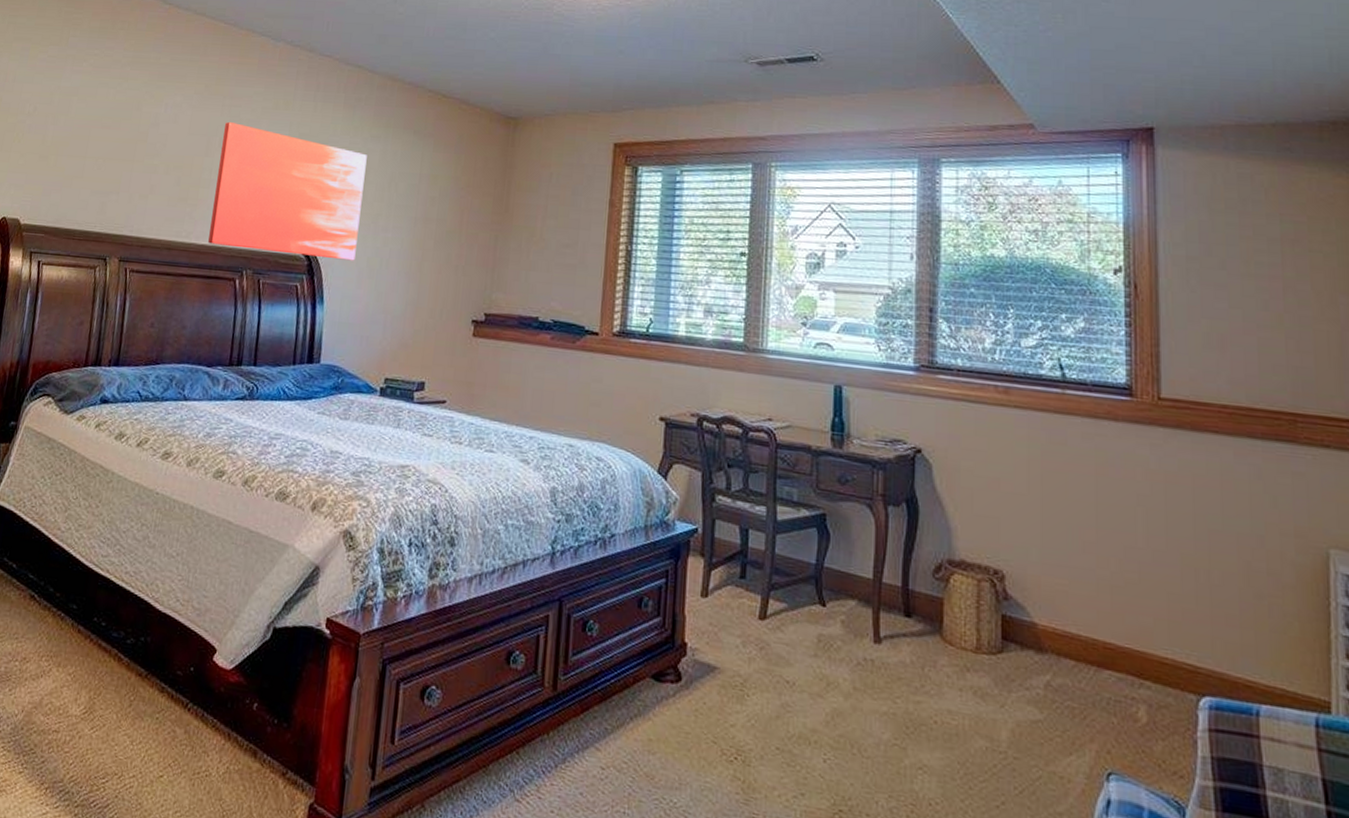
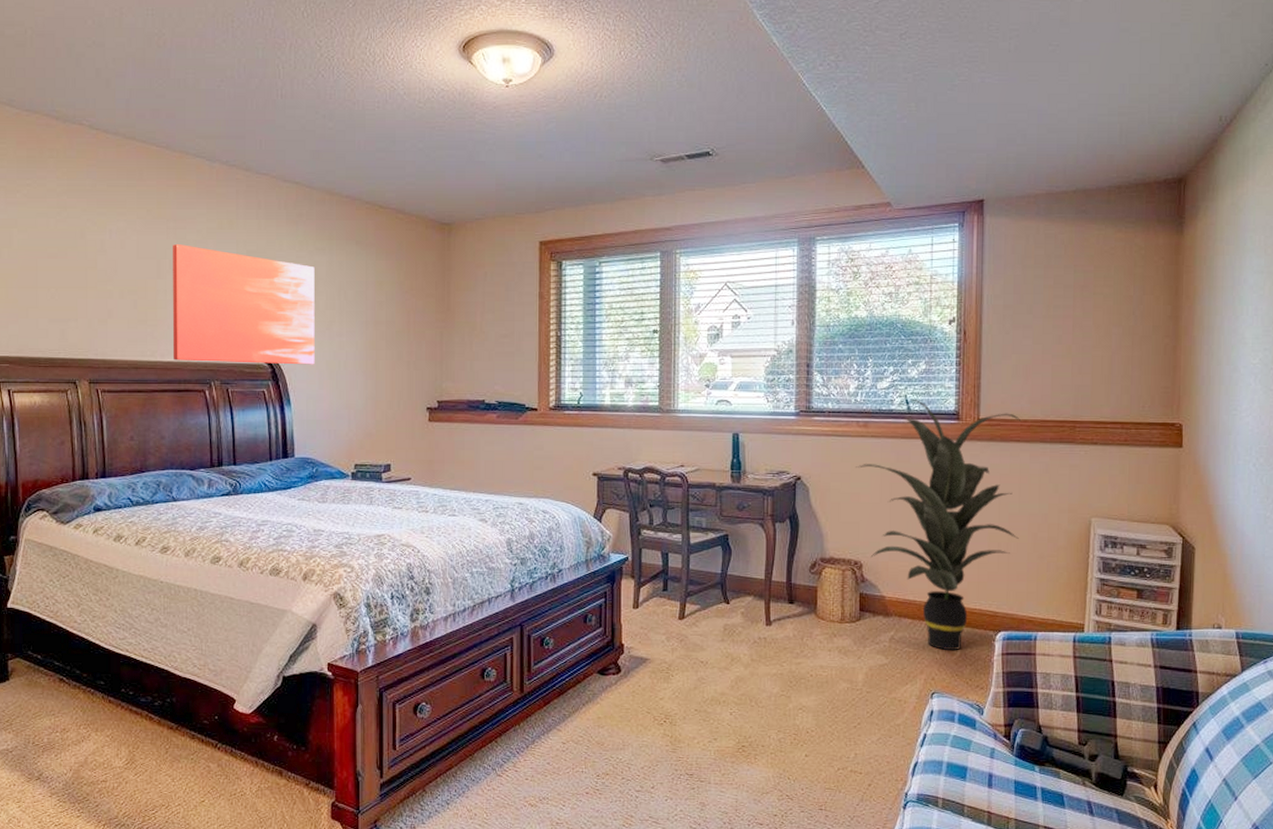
indoor plant: none [994,365,1225,715] -> present [856,400,1022,651]

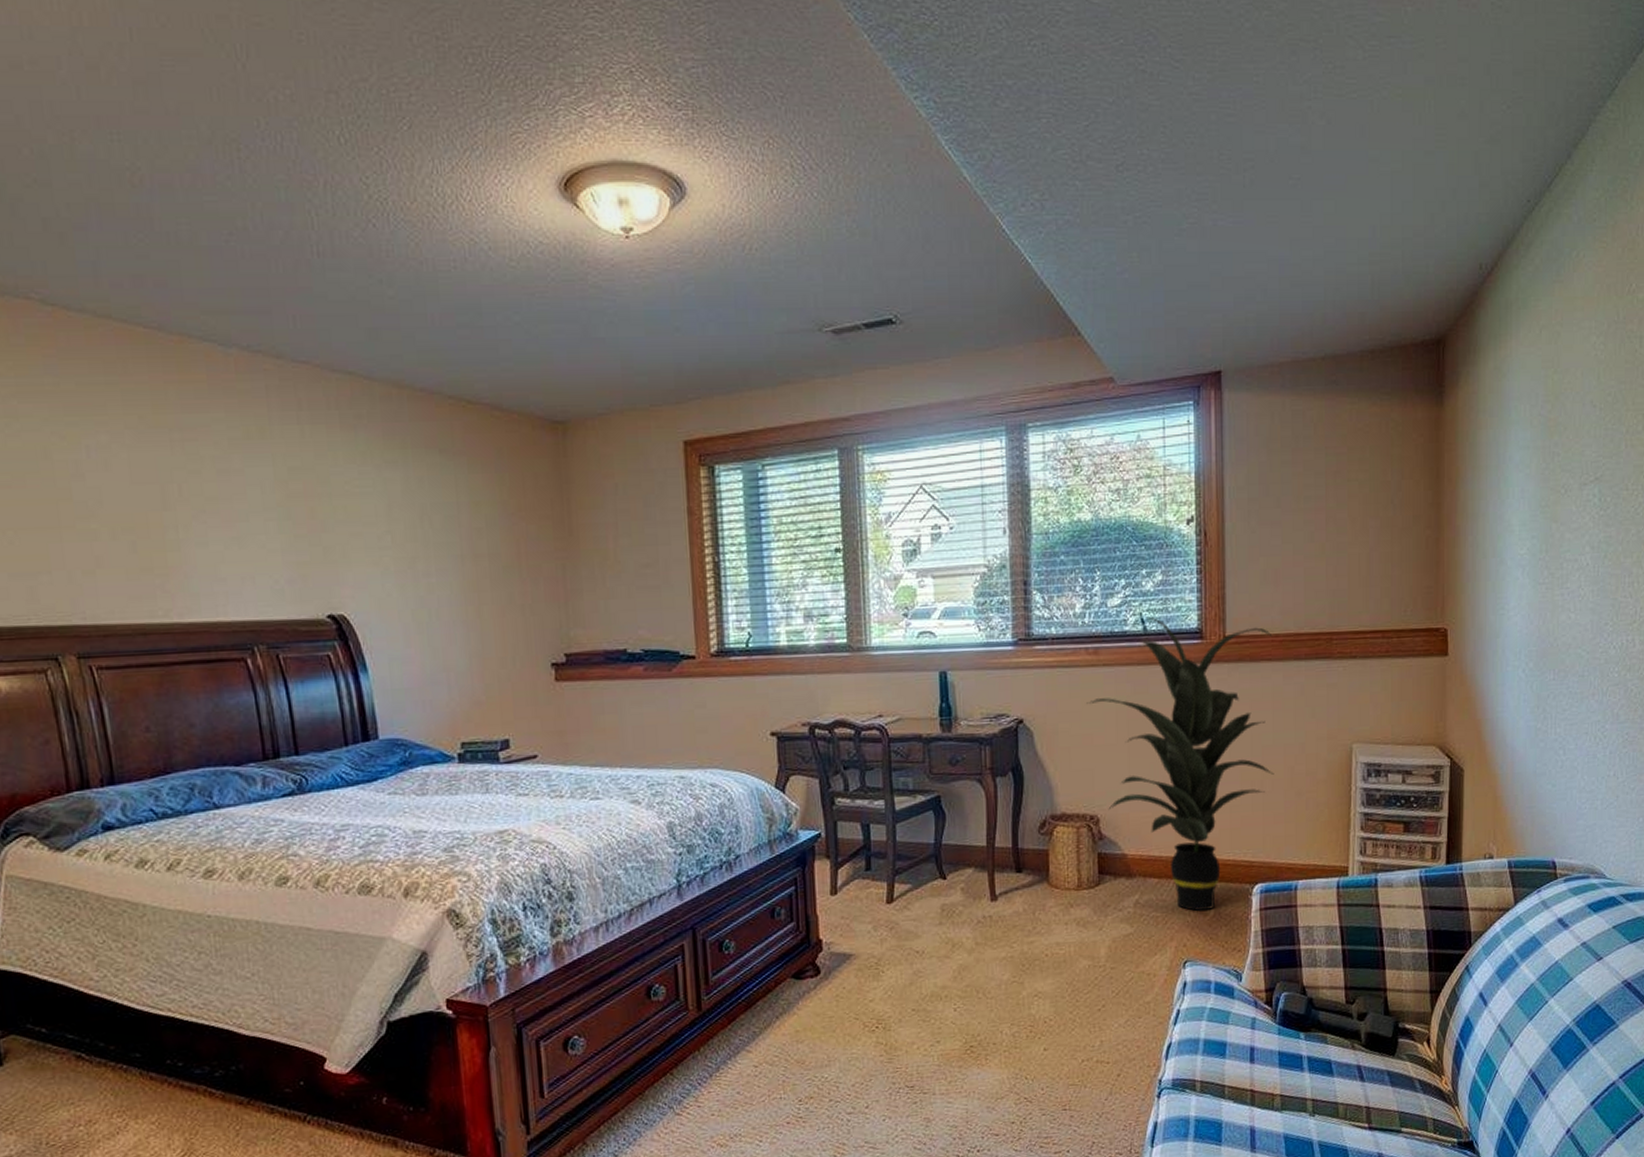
wall art: present [173,244,315,365] -> none [181,462,396,621]

